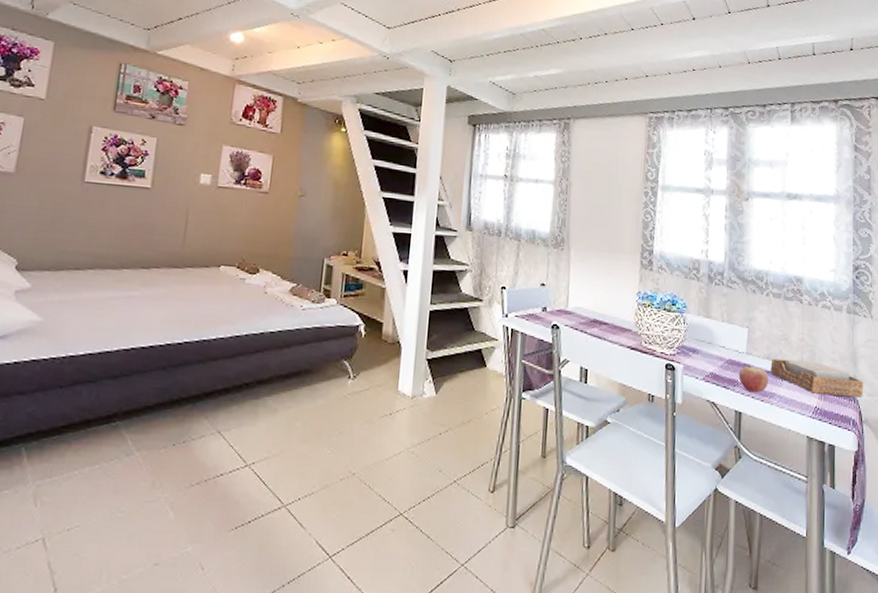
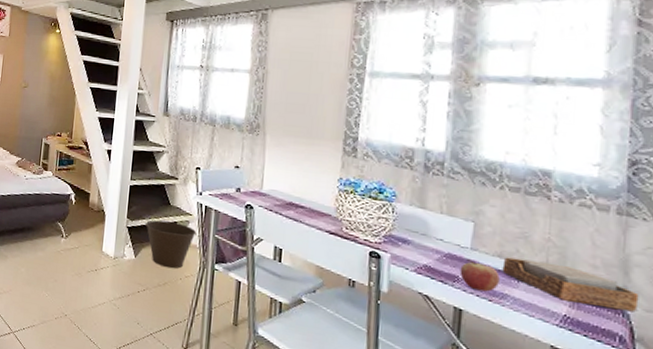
basket: none [448,349,503,403] -> present [146,220,197,269]

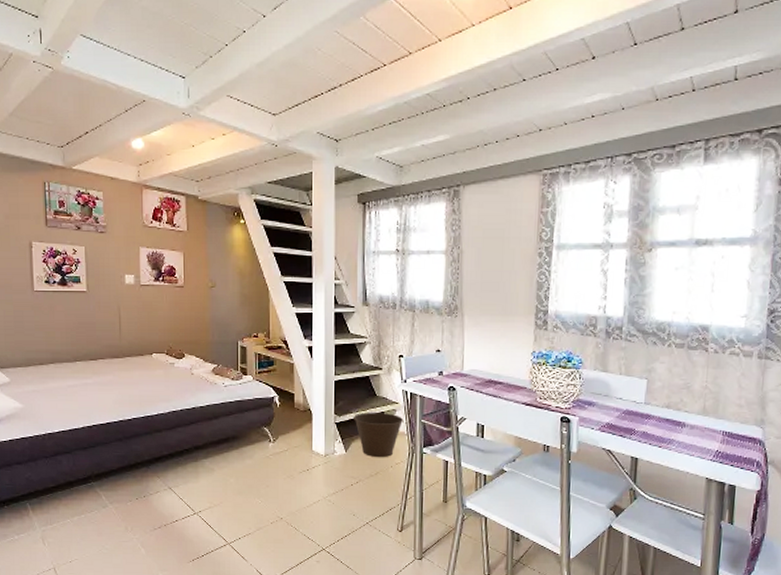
fruit: present [459,259,500,292] -> none [635,413,668,440]
napkin holder: present [502,257,639,312] -> none [669,407,772,440]

